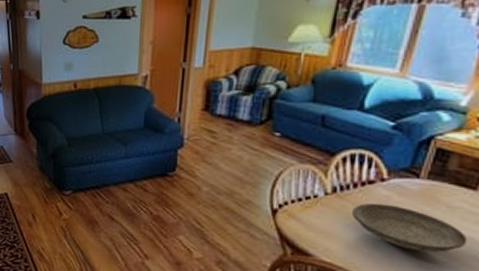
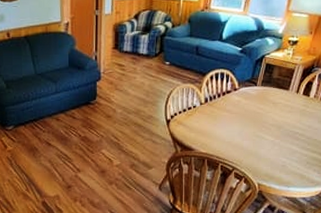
decorative bowl: present [352,202,468,253] -> none [218,106,284,136]

